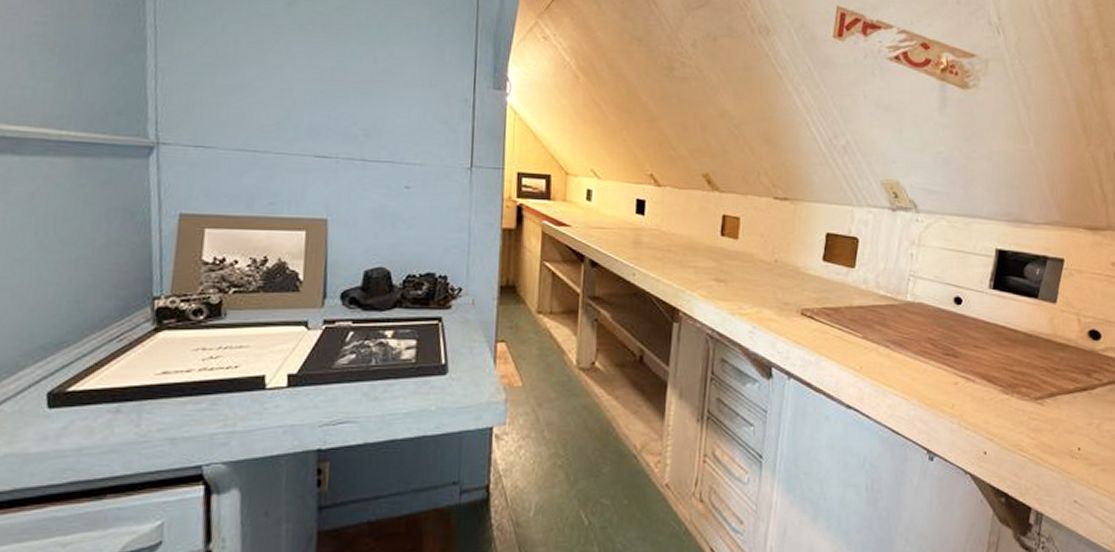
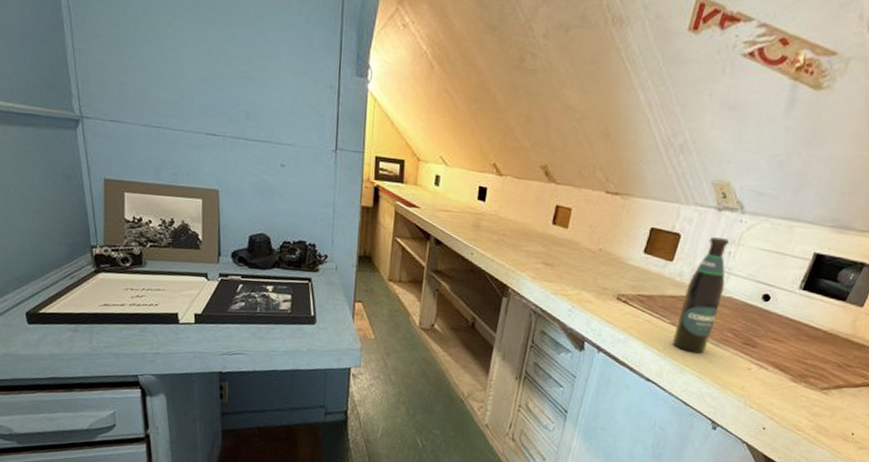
bottle: none [869,238,914,369] -> present [673,236,730,352]

